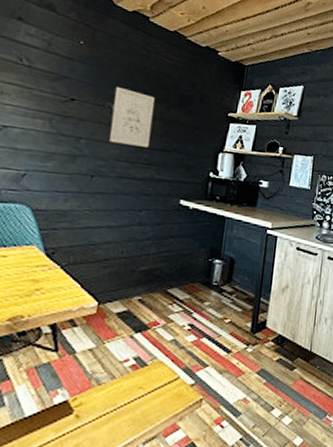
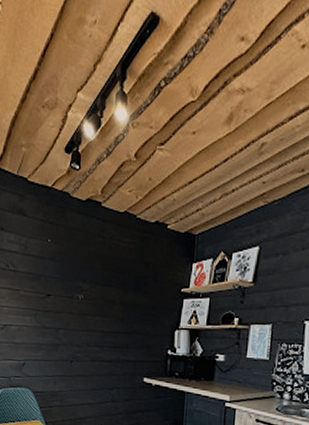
wall art: present [109,87,155,148] -> none [80,278,114,332]

